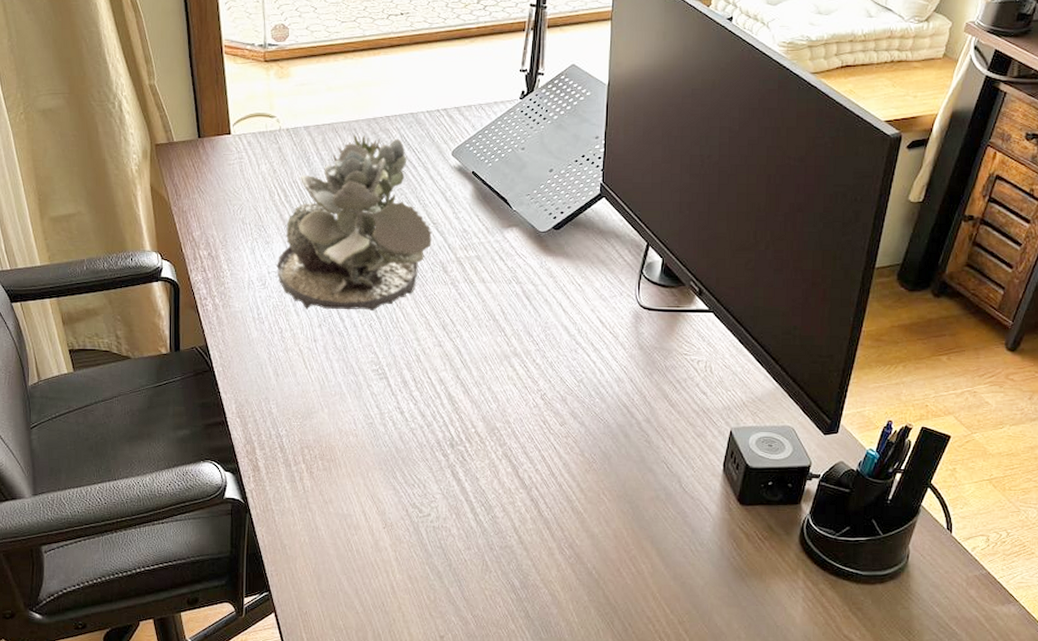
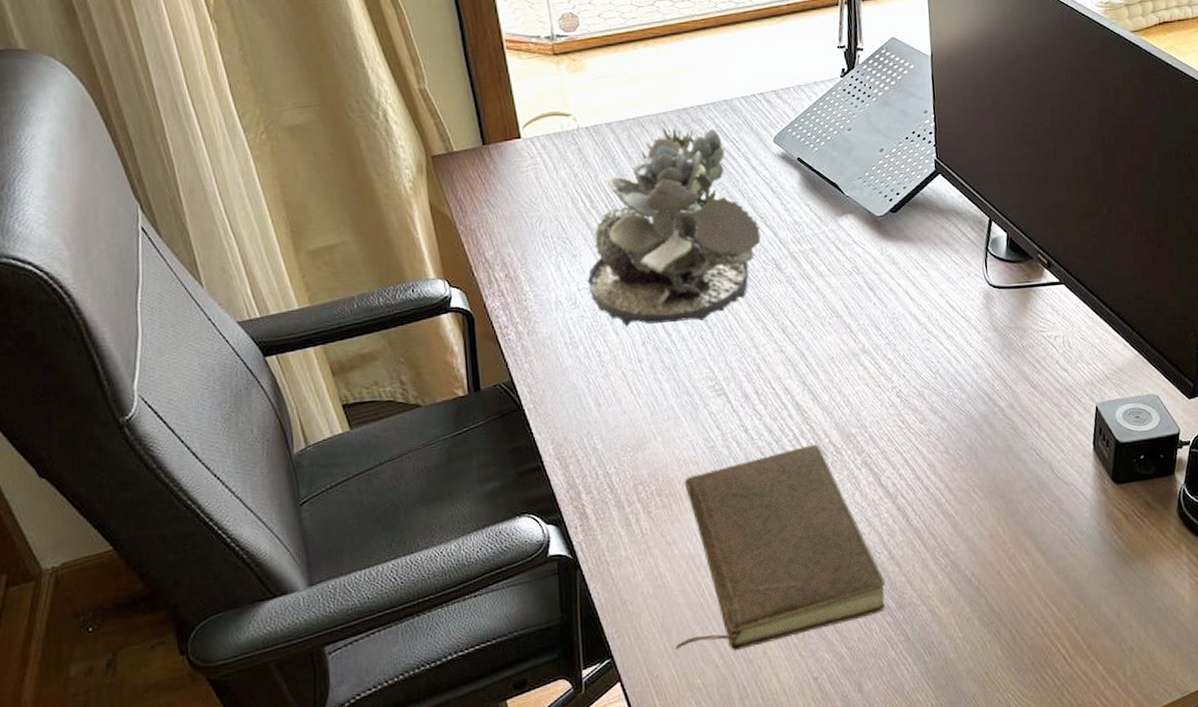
book: none [323,432,513,603] -> present [675,444,886,651]

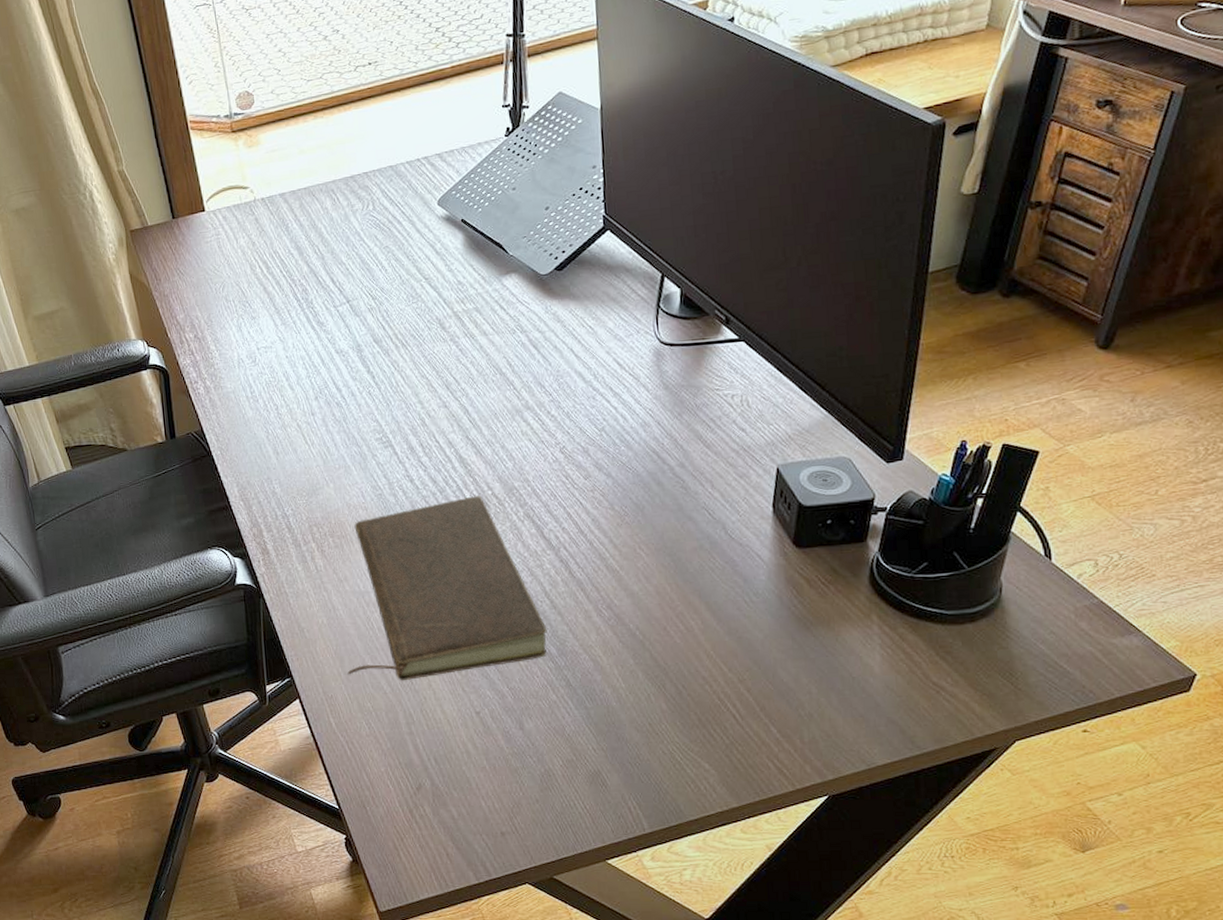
succulent plant: present [587,126,761,327] -> none [265,194,425,383]

